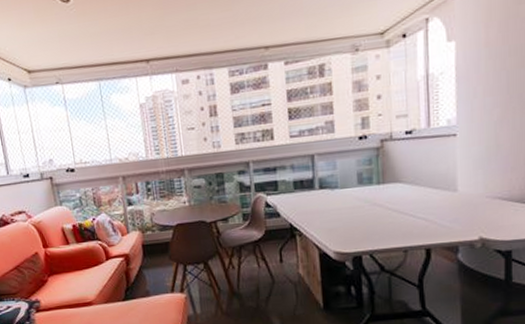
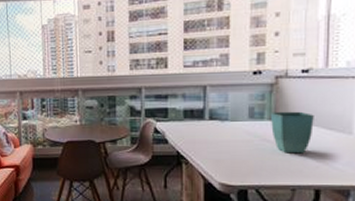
flower pot: none [378,173,421,216] -> present [270,111,314,154]

